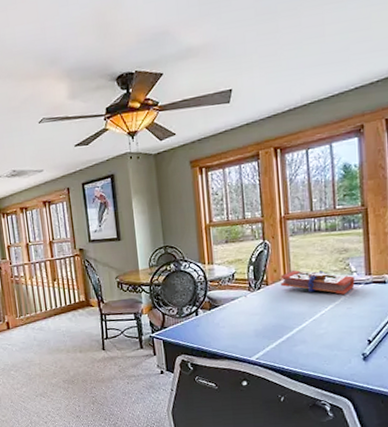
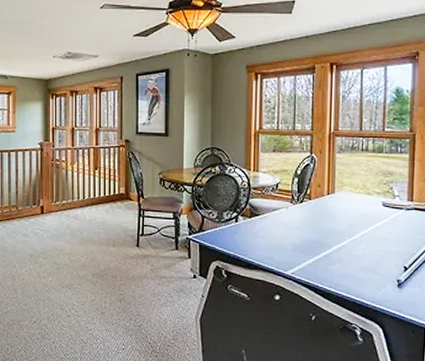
book: present [280,270,355,294] -> none [322,188,397,217]

